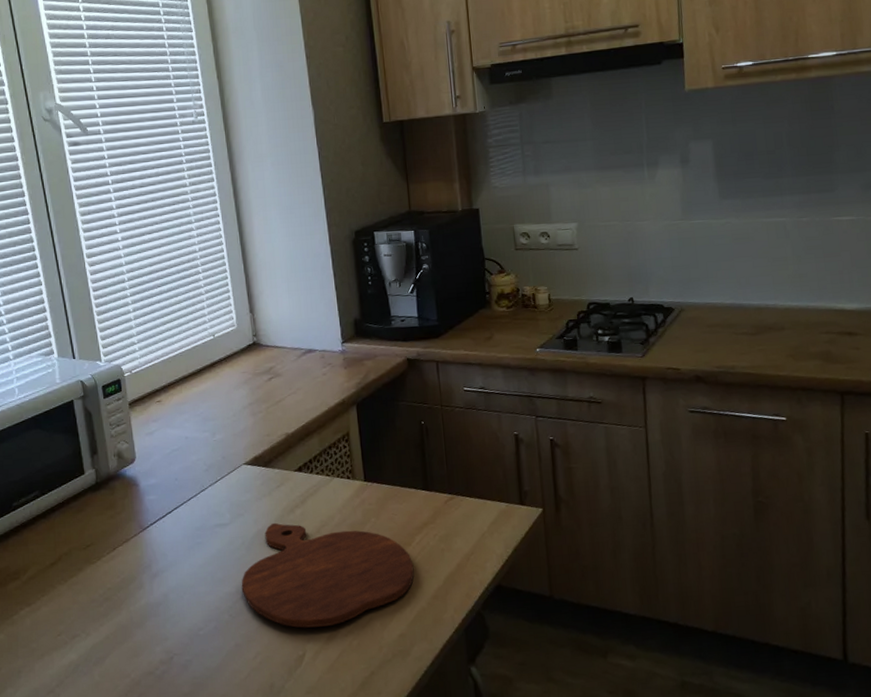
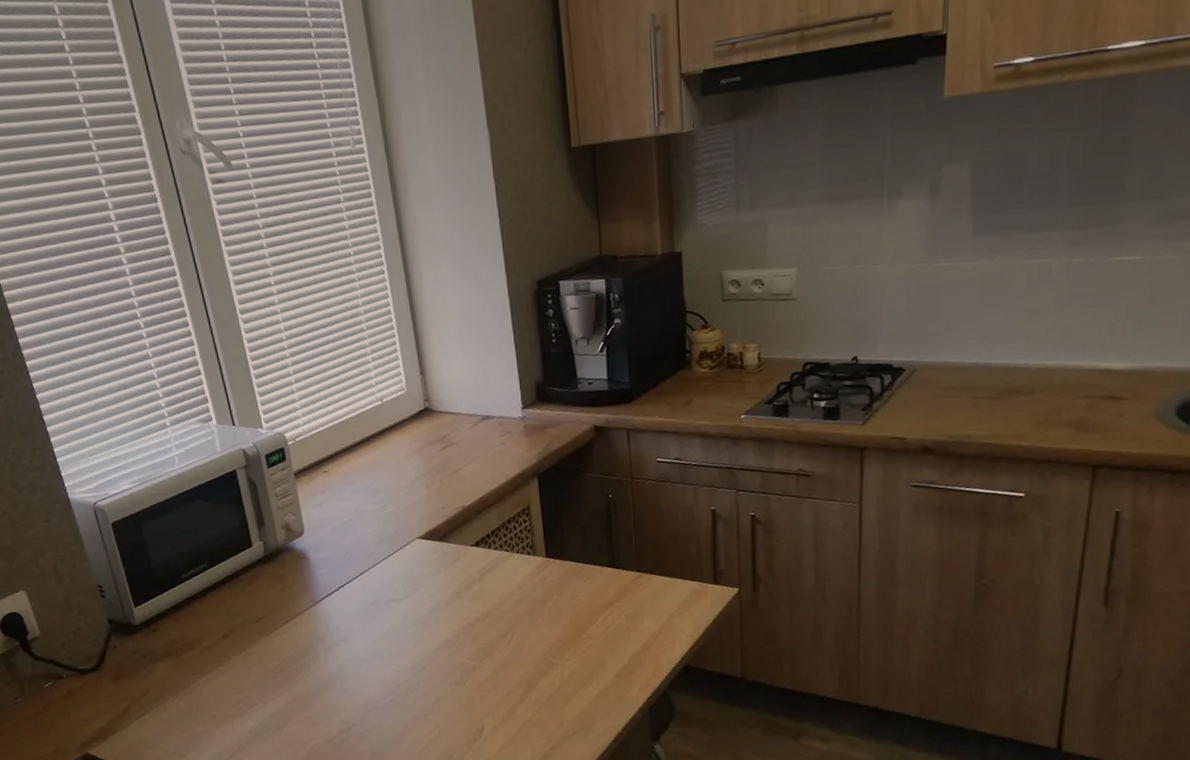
cutting board: present [241,522,415,628] -> none [417,598,598,703]

